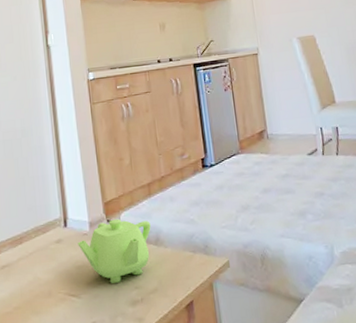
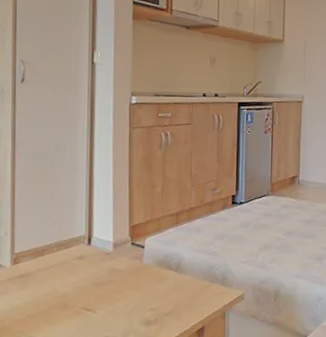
teapot: present [77,219,151,283] -> none [99,242,174,303]

